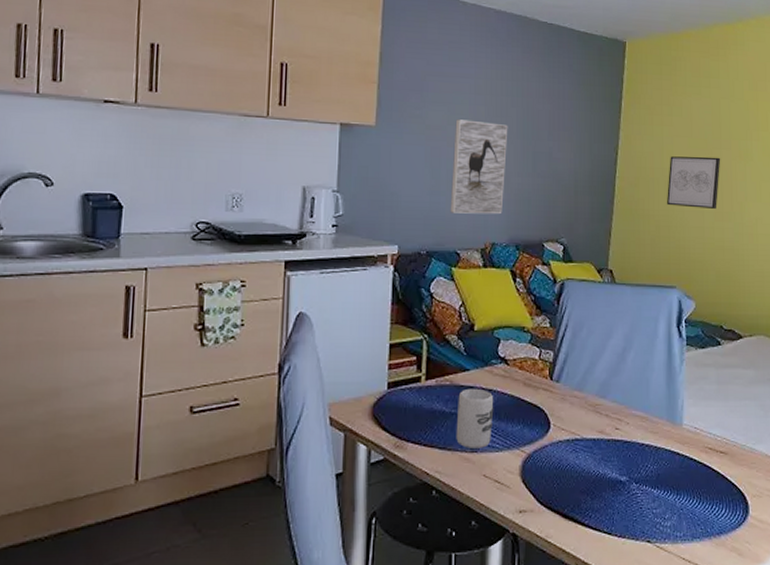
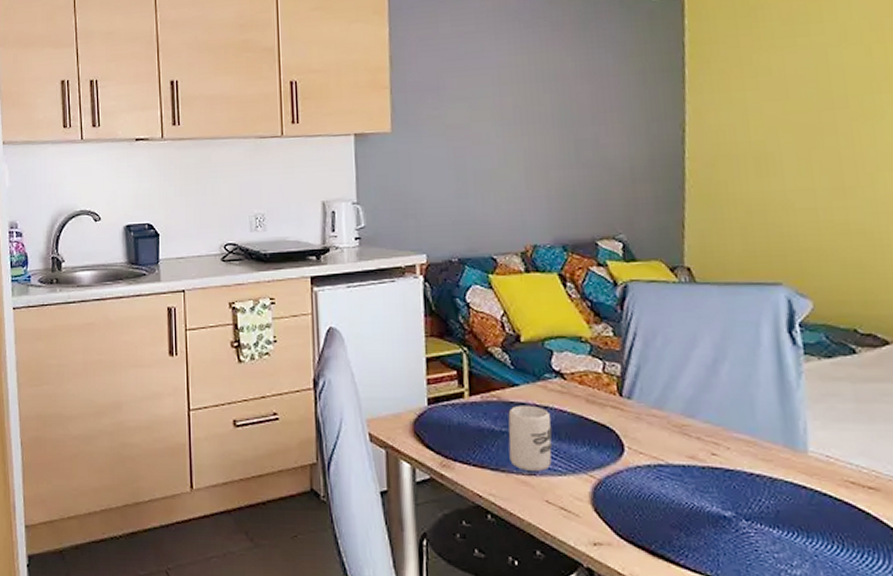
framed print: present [450,119,508,215] -> none [479,113,543,216]
wall art: present [666,156,721,210] -> none [758,120,835,186]

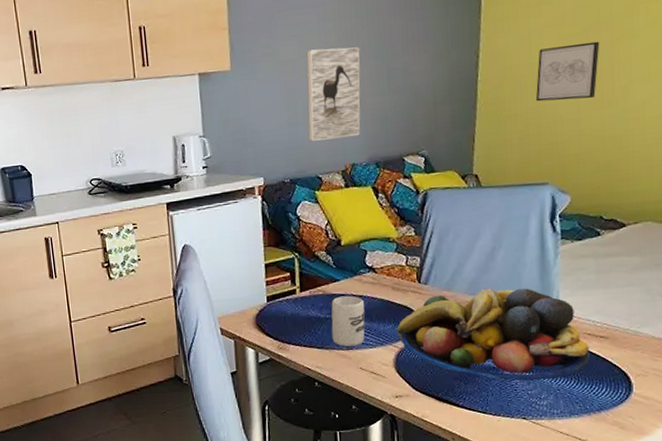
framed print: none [479,113,543,216] -> present [306,47,361,141]
fruit bowl: none [593,410,858,541] -> present [397,288,591,381]
wall art: none [758,120,835,186] -> present [535,41,600,102]

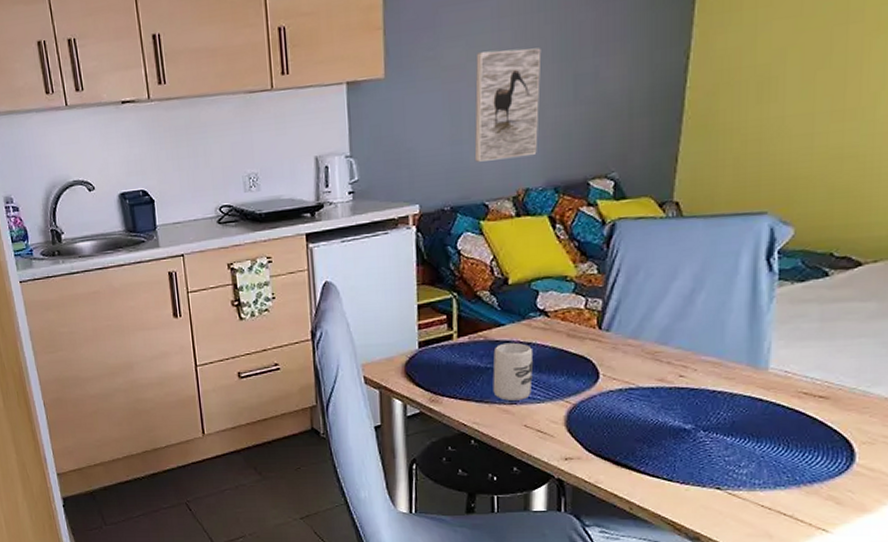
fruit bowl: present [397,288,591,381] -> none [570,337,806,446]
wall art: present [535,41,600,102] -> none [757,36,847,113]

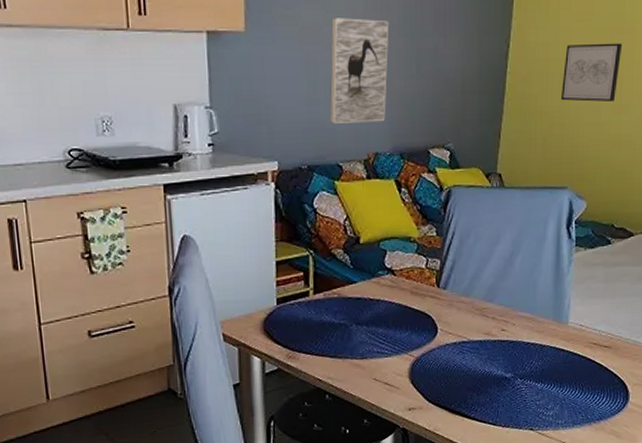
cup: present [493,342,534,401] -> none [346,299,382,356]
wall art: none [757,36,847,113] -> present [560,43,623,102]

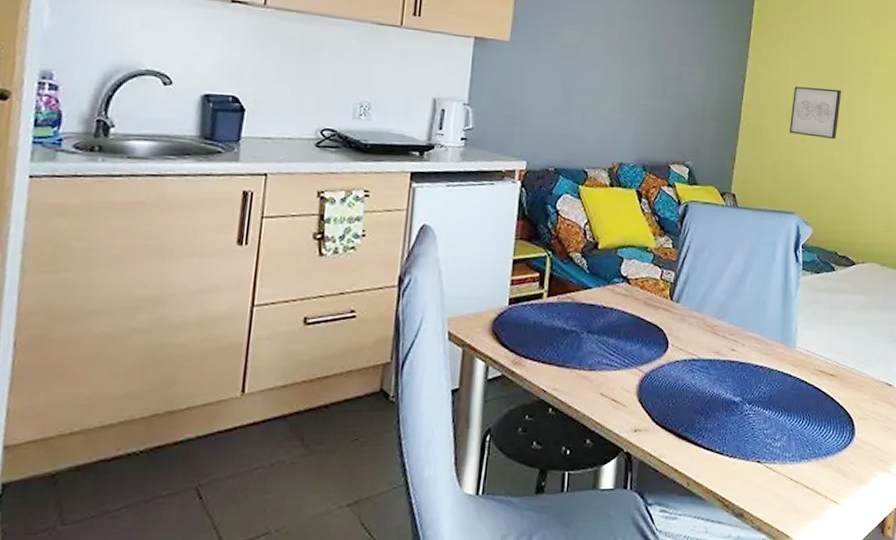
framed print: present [329,18,389,124] -> none [579,39,641,135]

